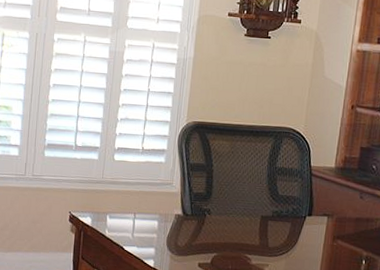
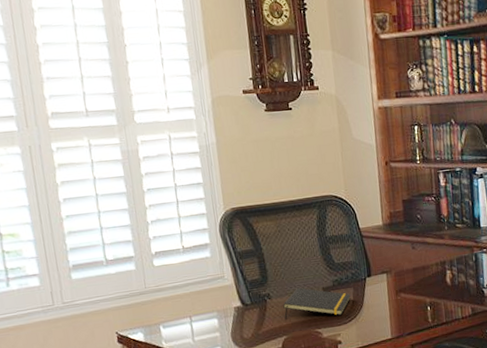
notepad: none [219,210,288,247] -> present [283,287,352,320]

